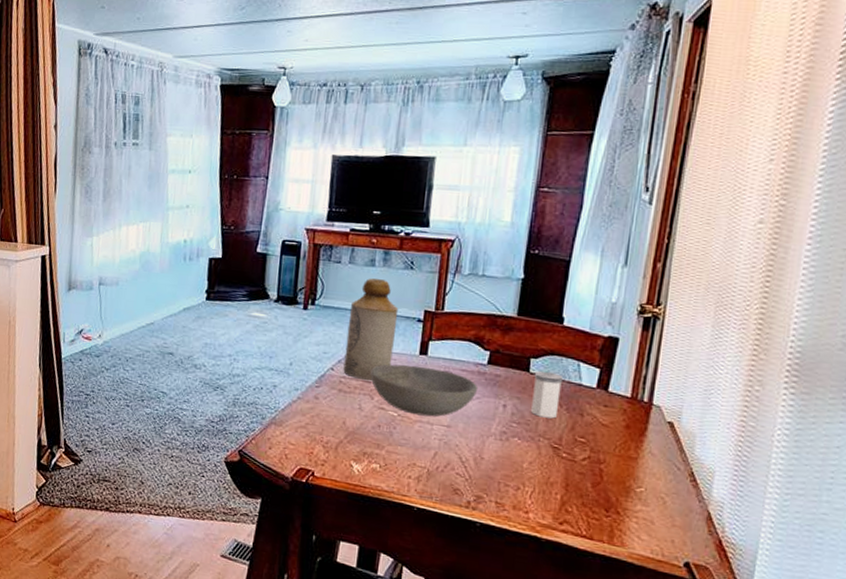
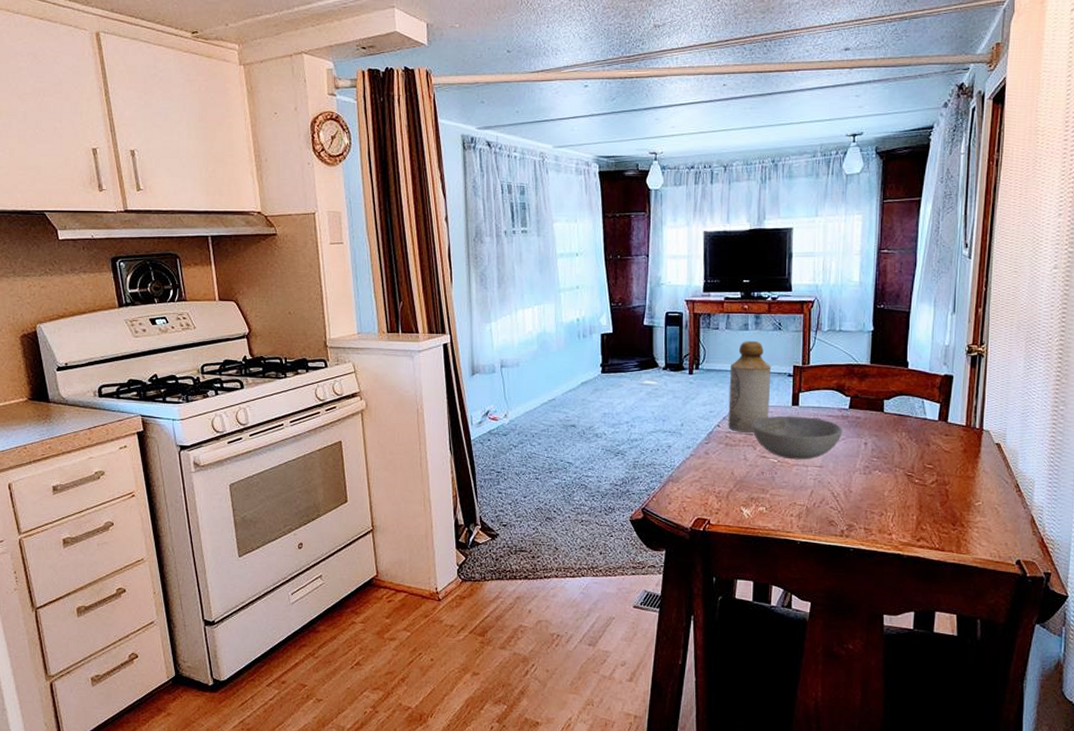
salt shaker: present [531,371,564,419] -> none [887,411,912,451]

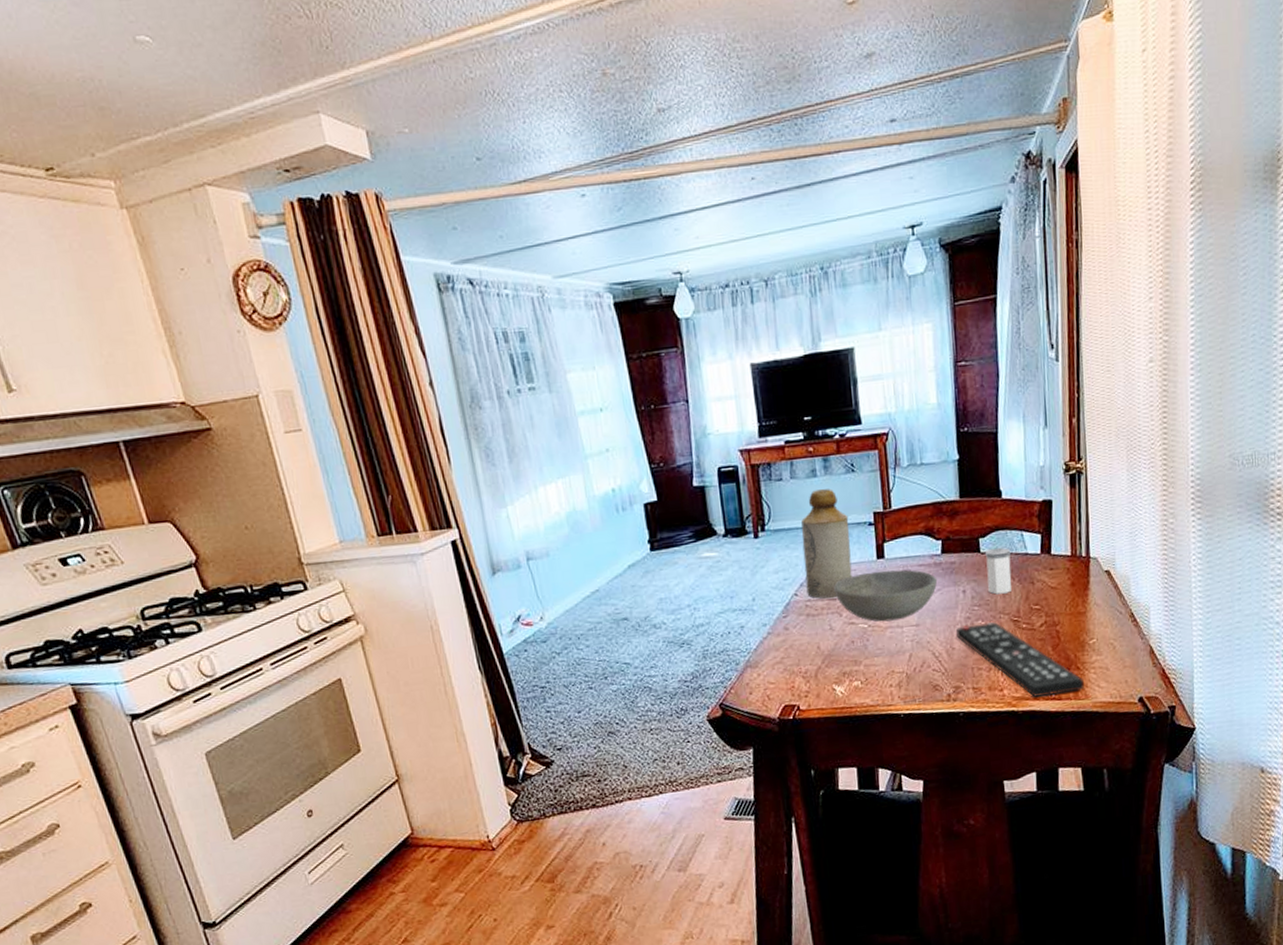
remote control: none [855,473,966,546] -> present [956,622,1084,697]
salt shaker: none [887,411,912,451] -> present [984,548,1012,595]

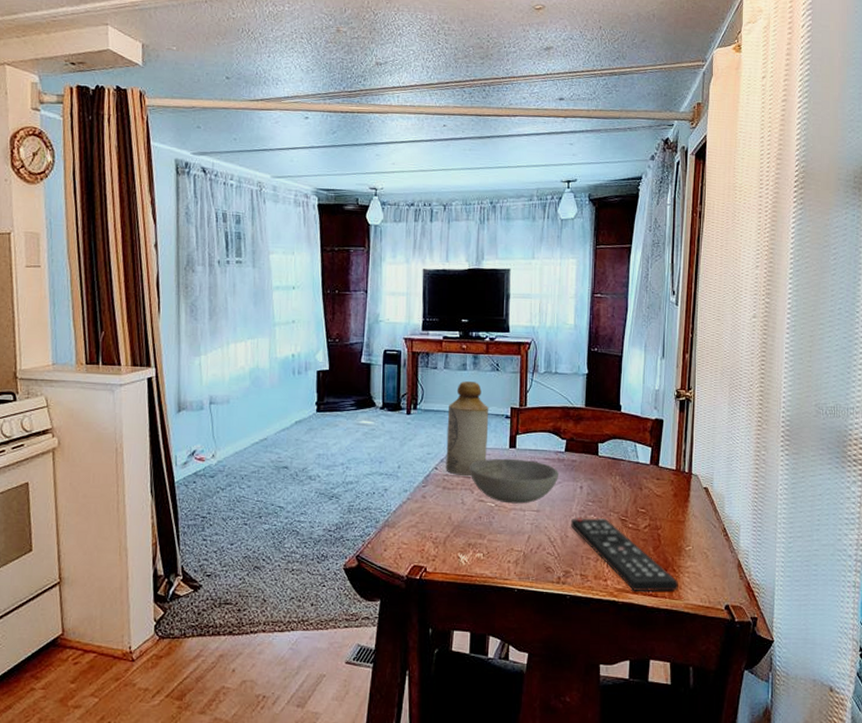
salt shaker: present [984,548,1012,595] -> none [602,454,625,494]

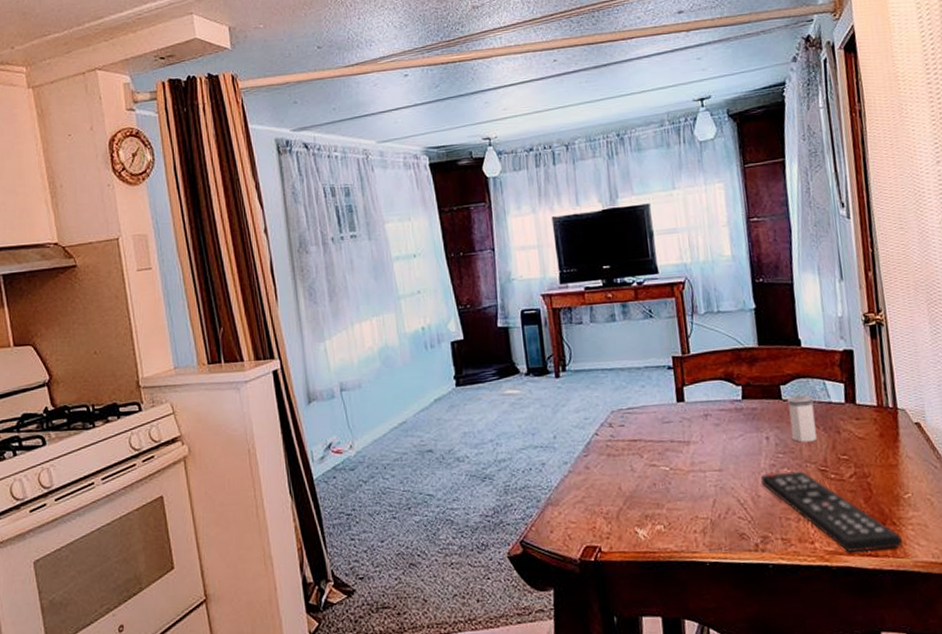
bottle: present [446,381,489,477] -> none [601,333,653,440]
bowl: present [470,458,560,504] -> none [634,413,740,465]
salt shaker: none [602,454,625,494] -> present [786,396,817,443]

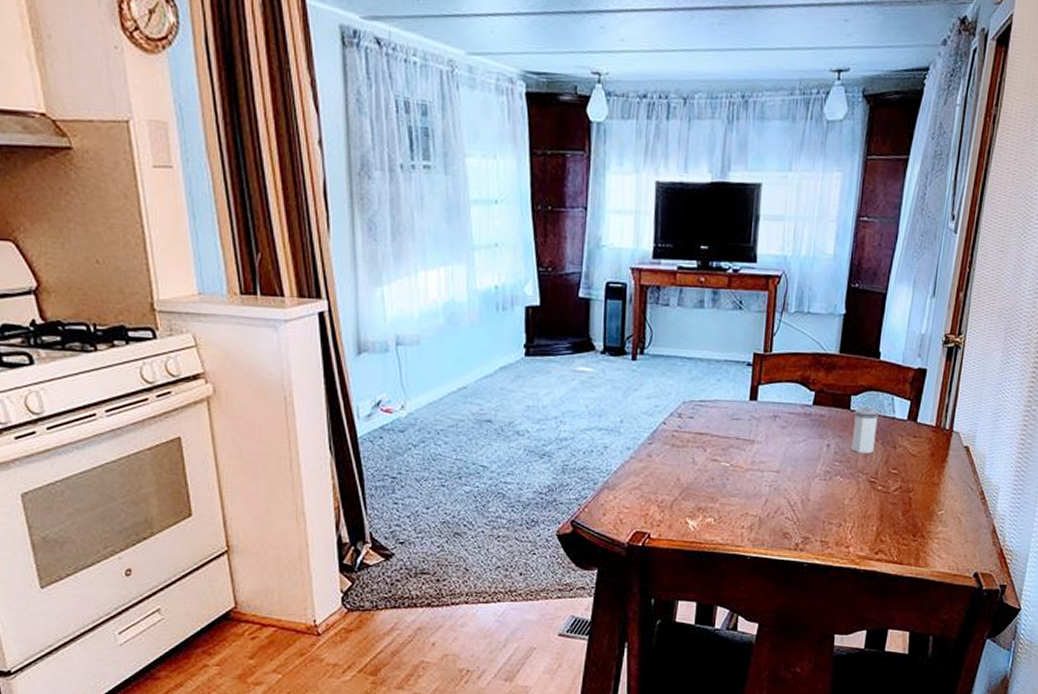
remote control: present [761,471,902,553] -> none [814,479,926,560]

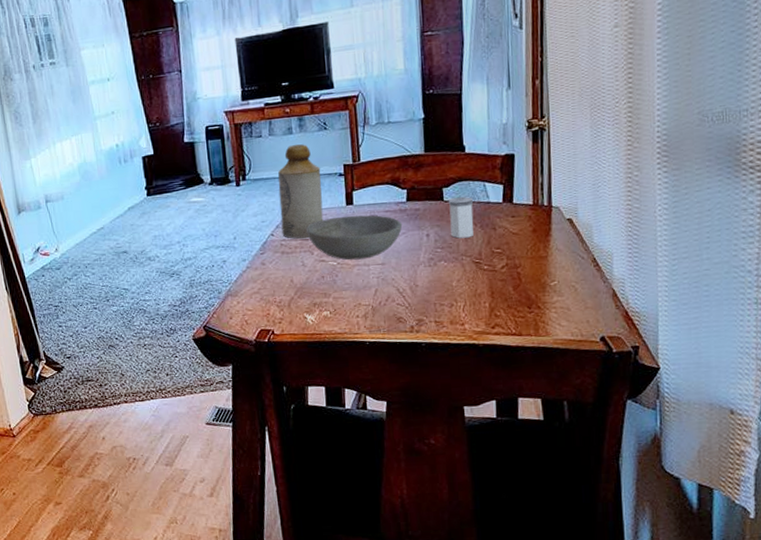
bottle: none [675,321,729,433] -> present [278,144,324,239]
bowl: none [703,412,805,464] -> present [306,215,403,260]

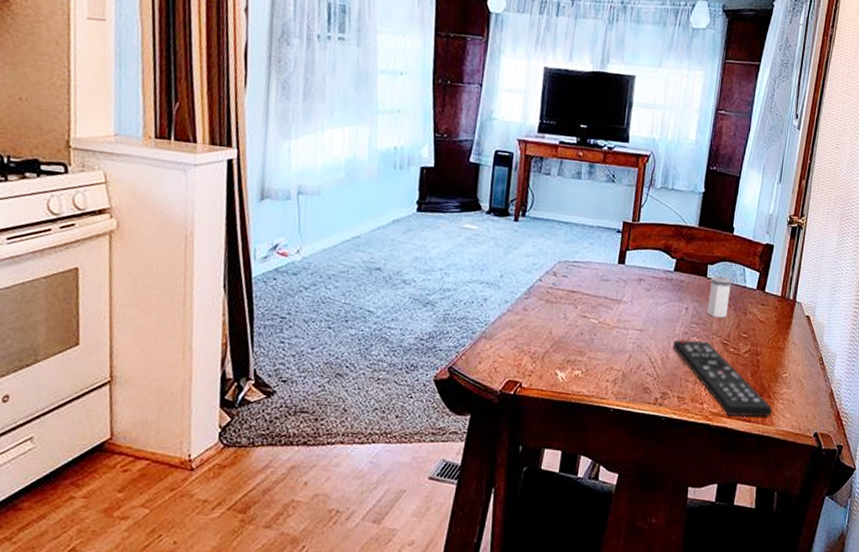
bottle: present [278,144,324,239] -> none [550,190,601,291]
bowl: present [306,215,403,260] -> none [575,273,666,322]
remote control: none [420,263,545,332] -> present [673,339,772,417]

